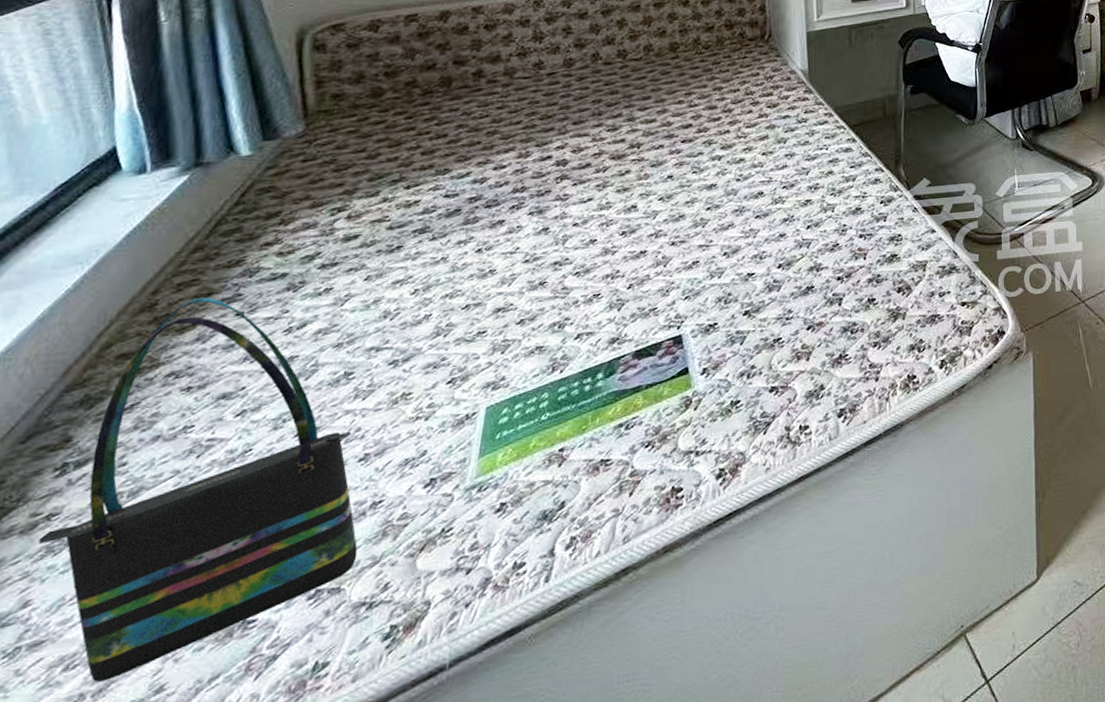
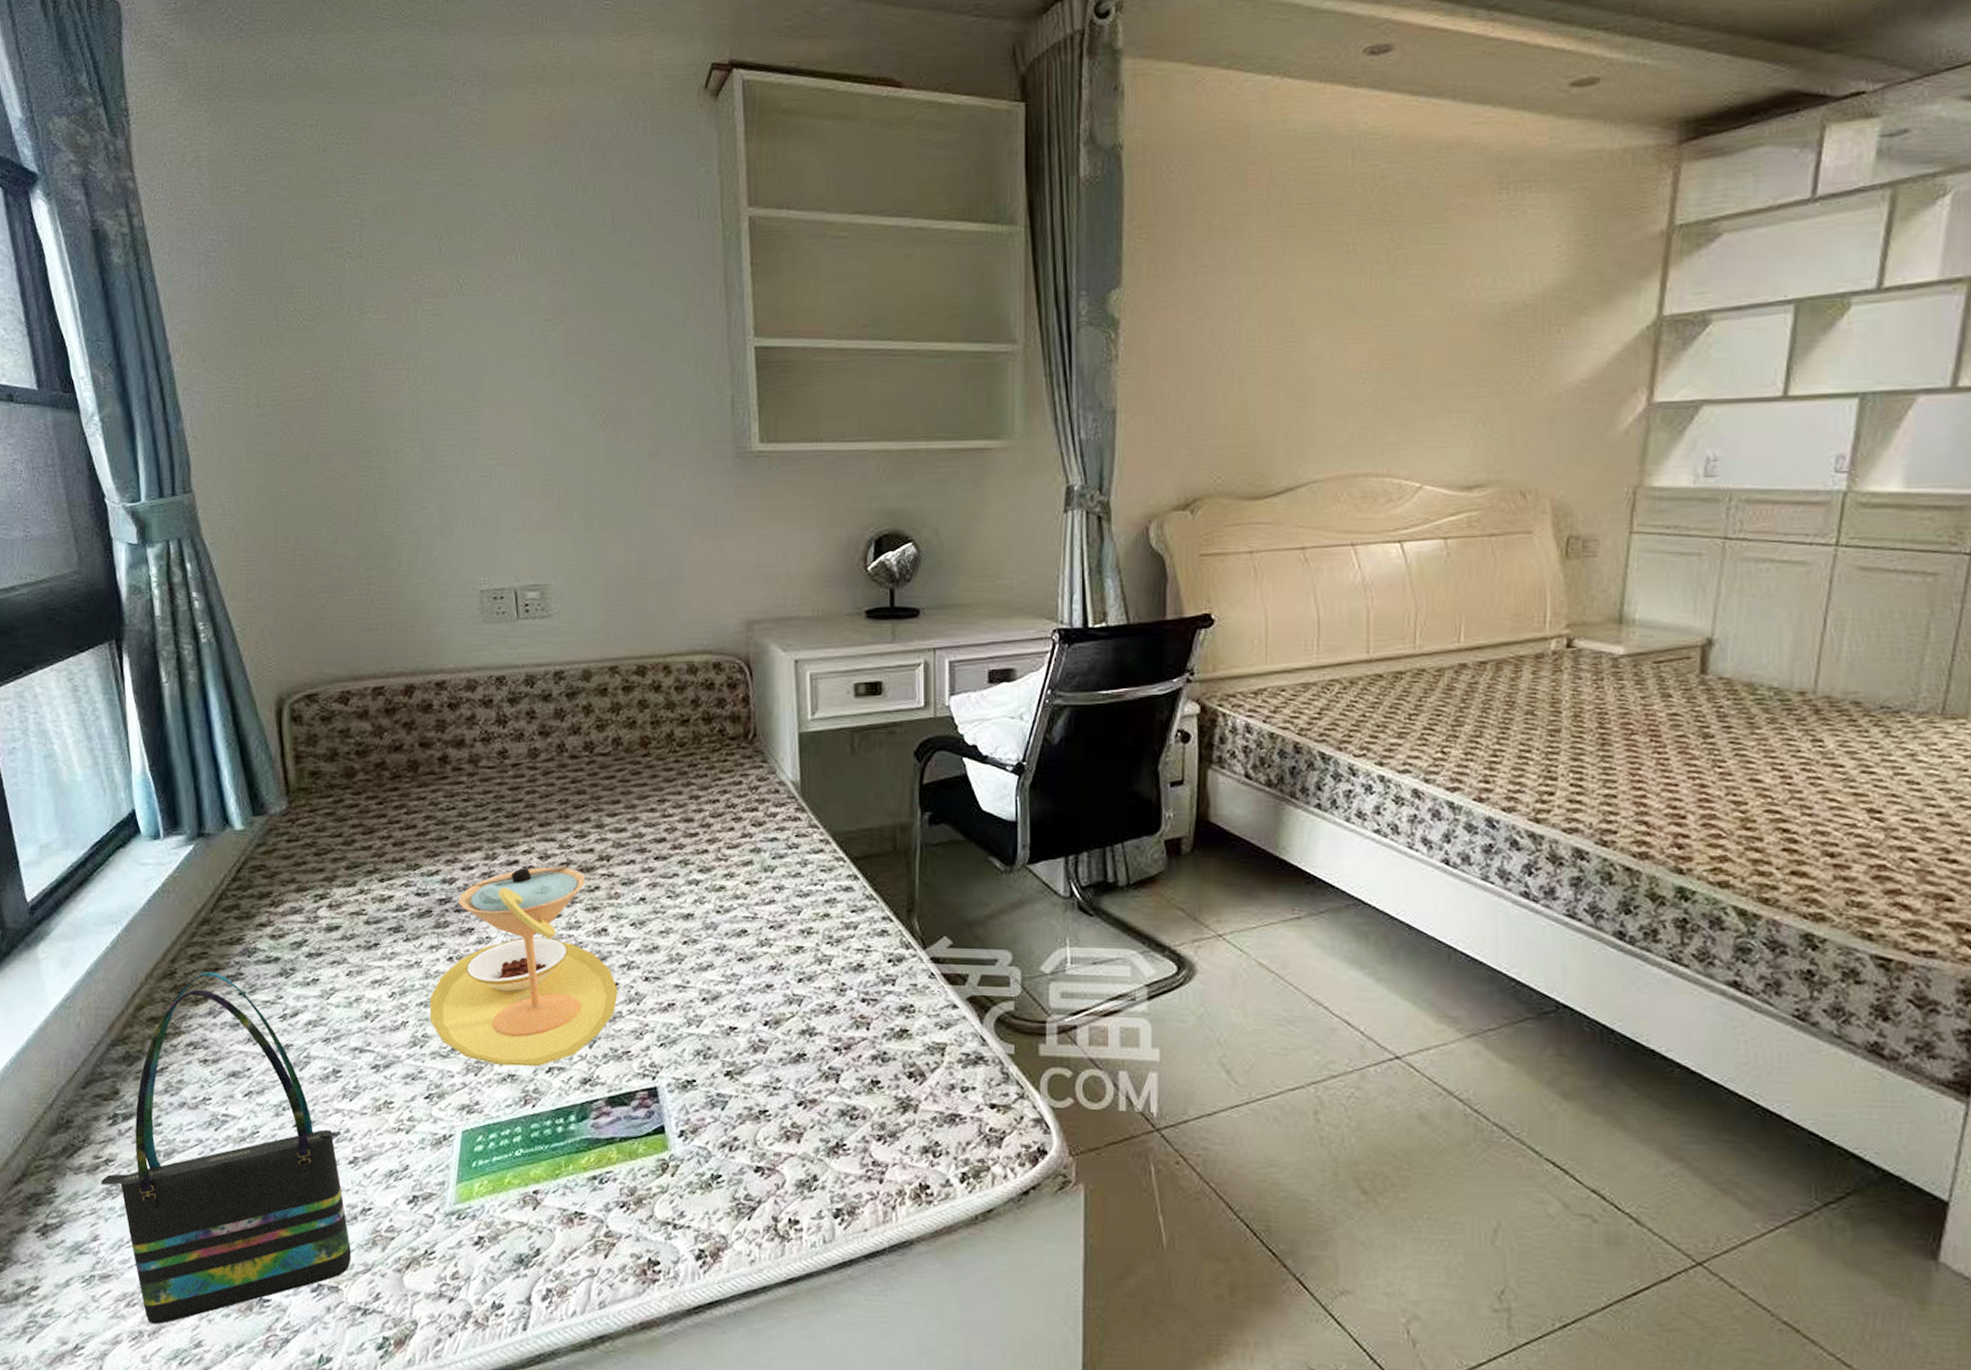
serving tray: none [455,156,646,340] -> present [429,866,618,1067]

